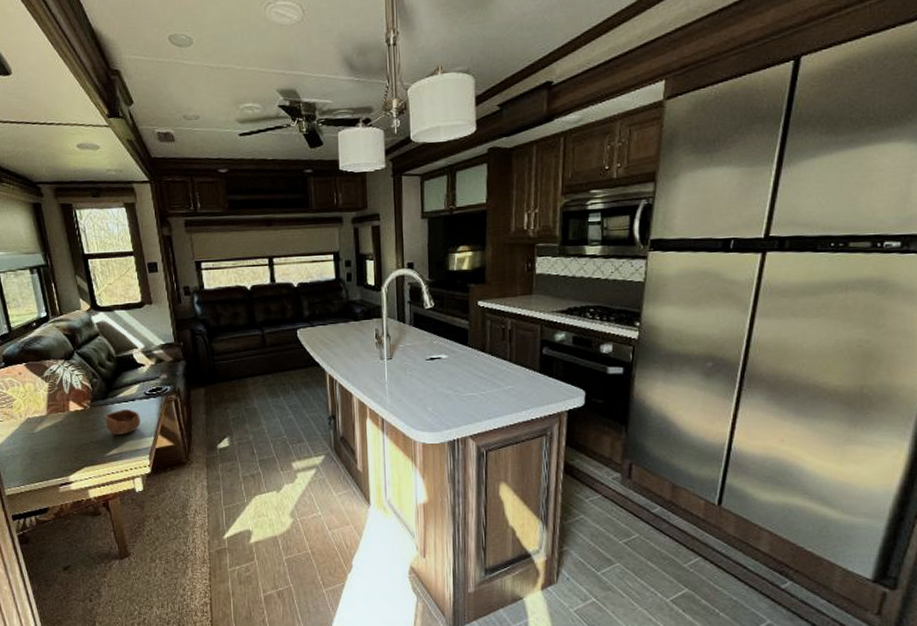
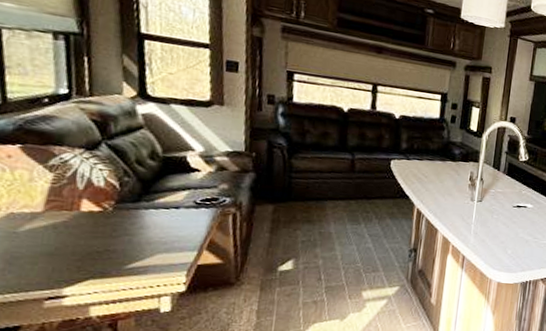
bowl: present [104,408,140,435] -> none [130,216,183,246]

